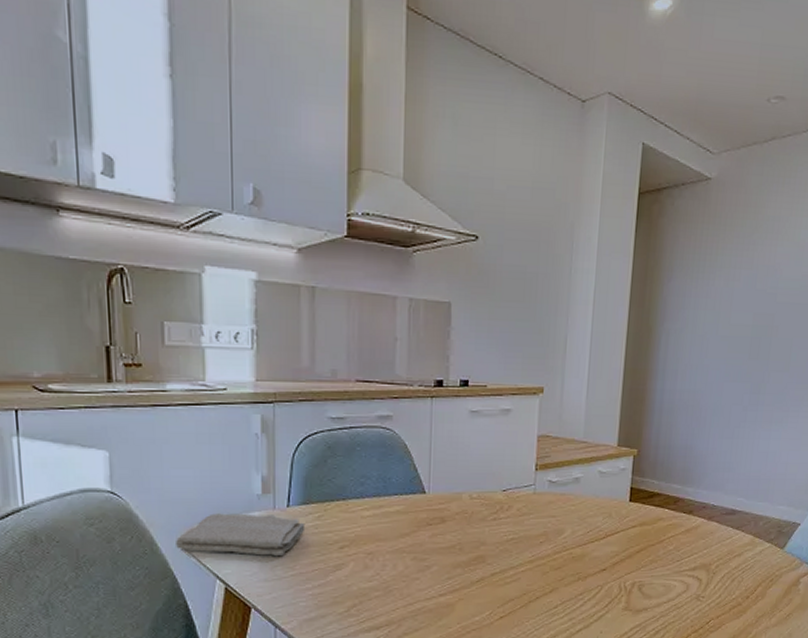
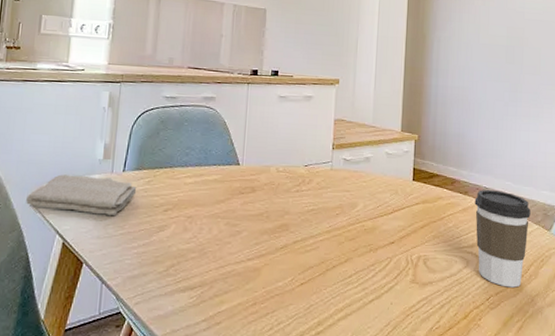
coffee cup: none [699,508,764,610] -> present [474,190,531,288]

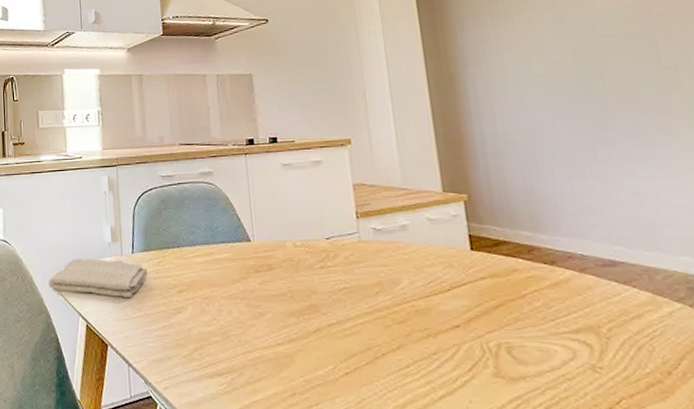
coffee cup: present [474,190,531,288] -> none [568,258,671,389]

